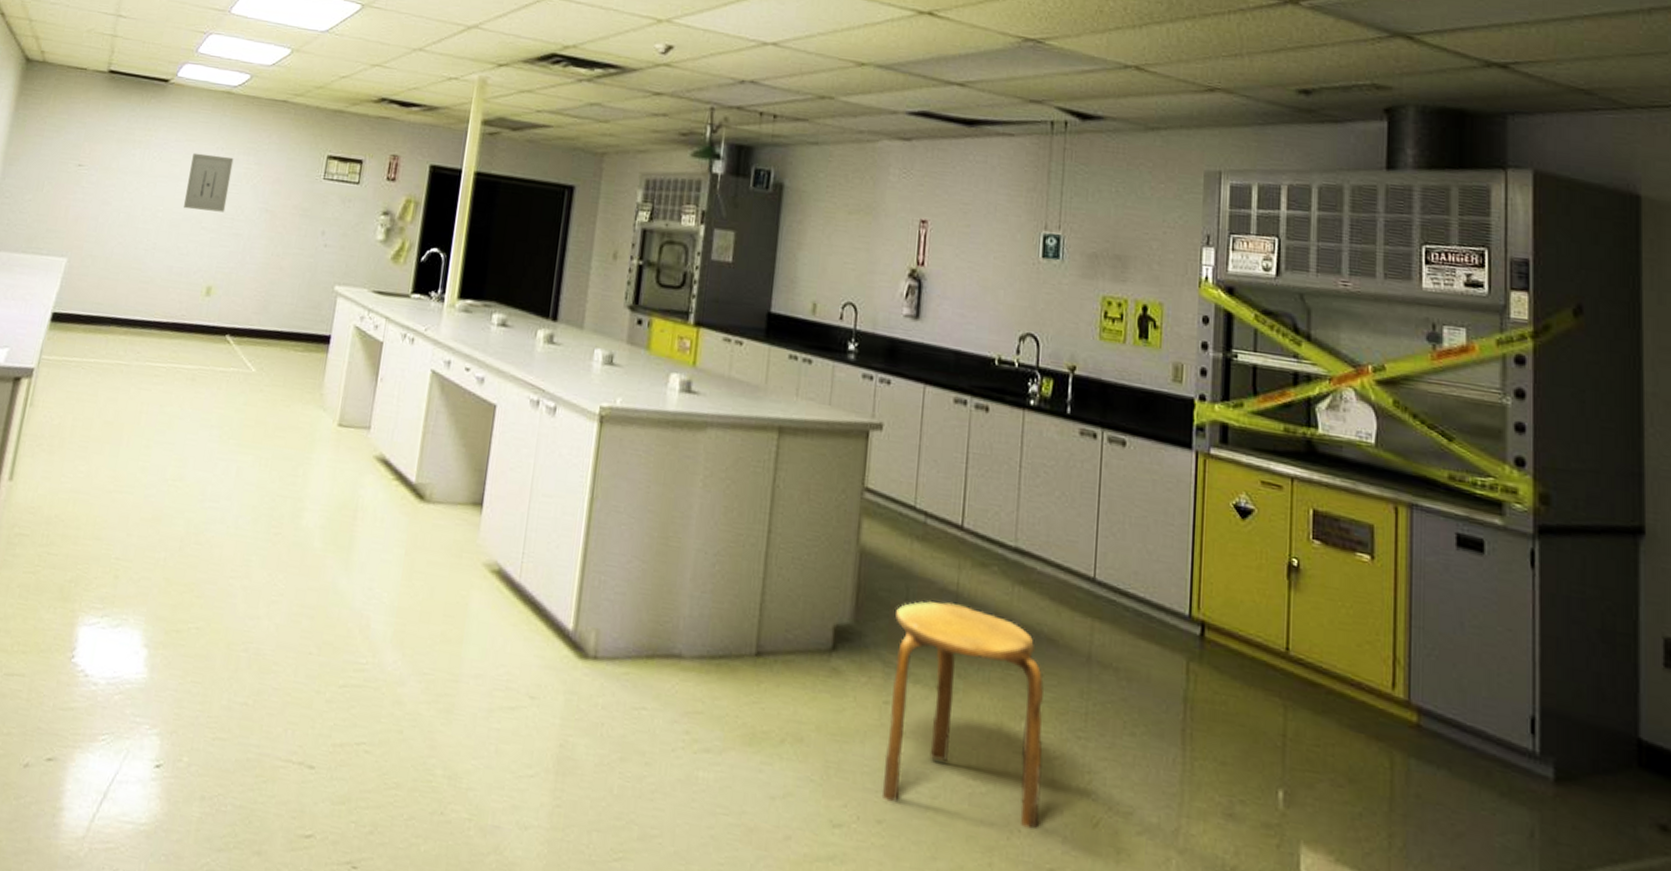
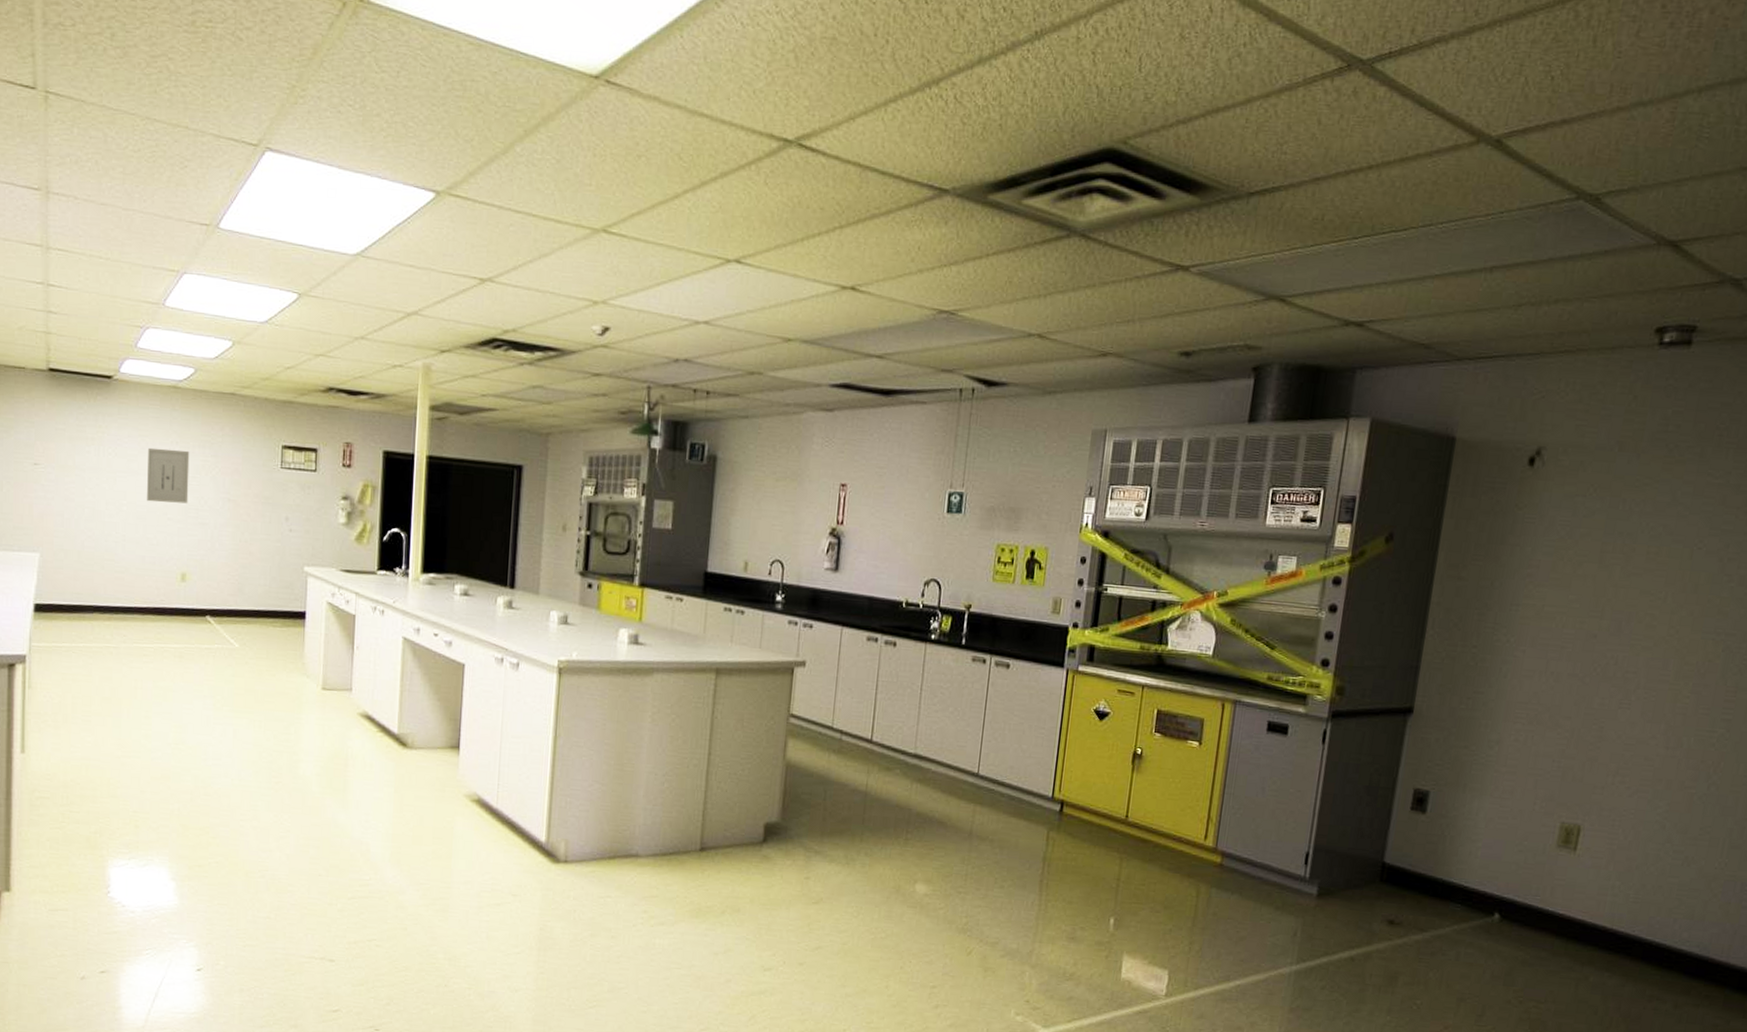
stool: present [881,601,1044,830] -> none [803,799,934,960]

